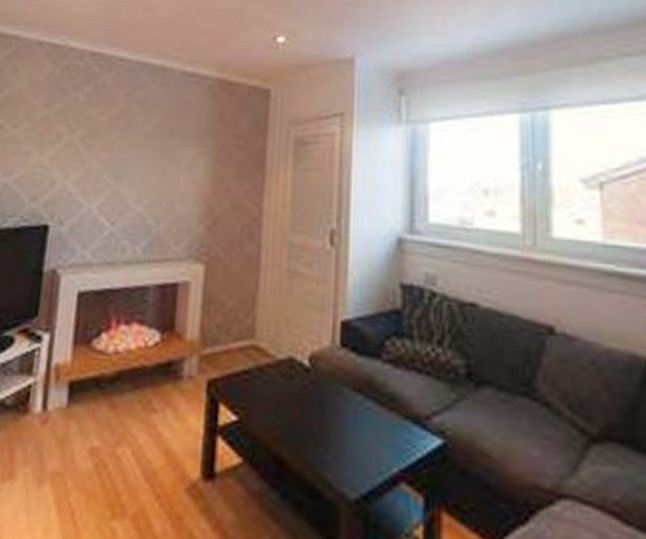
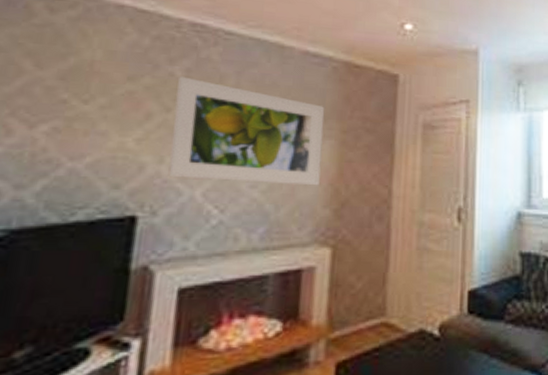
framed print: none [72,101,200,203] -> present [168,76,324,186]

